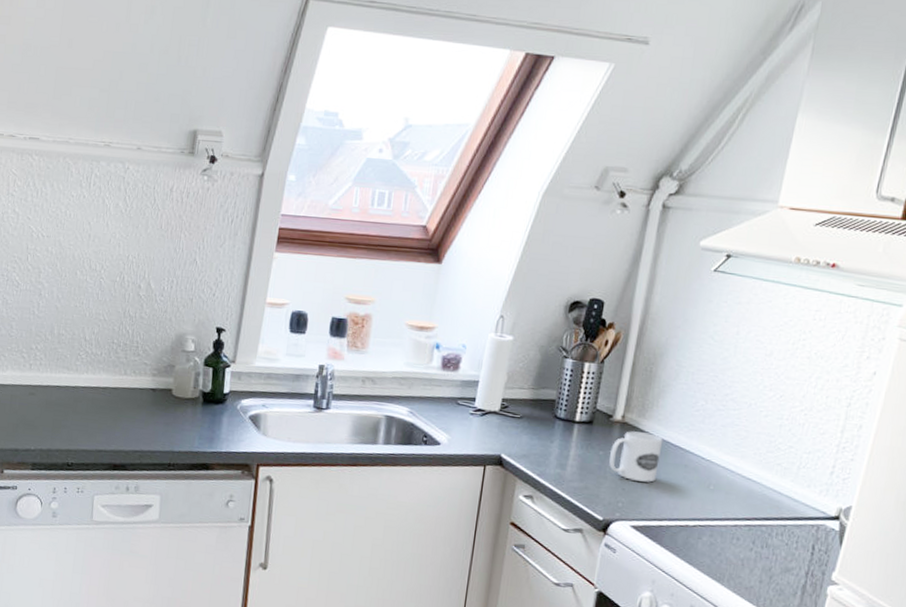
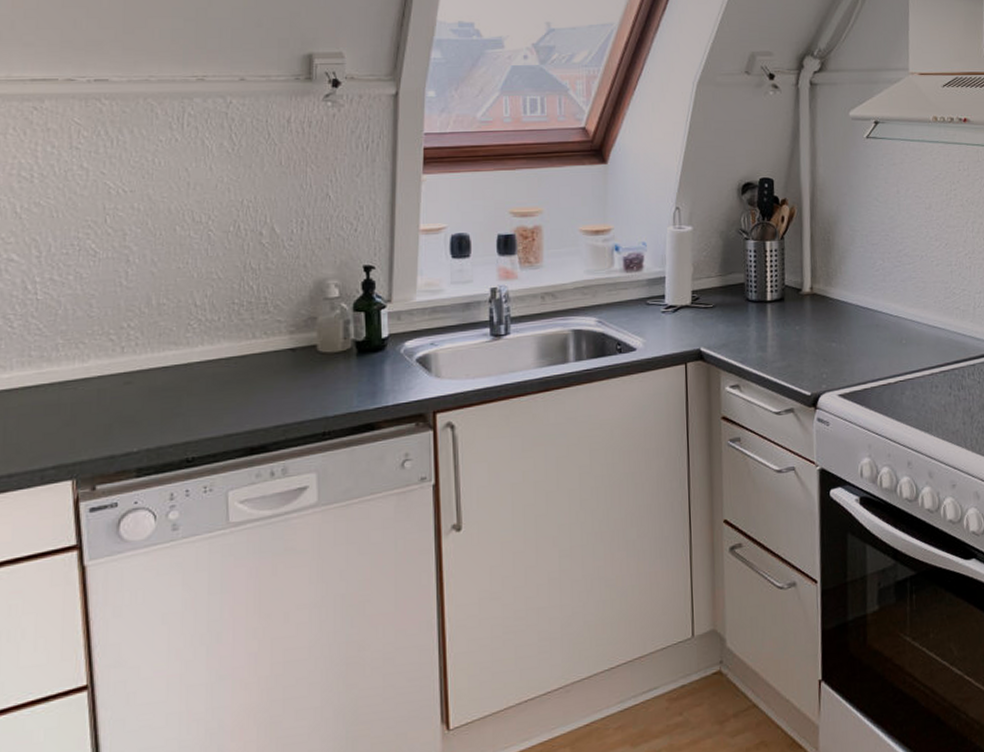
mug: present [609,431,664,483] -> none [805,300,853,350]

